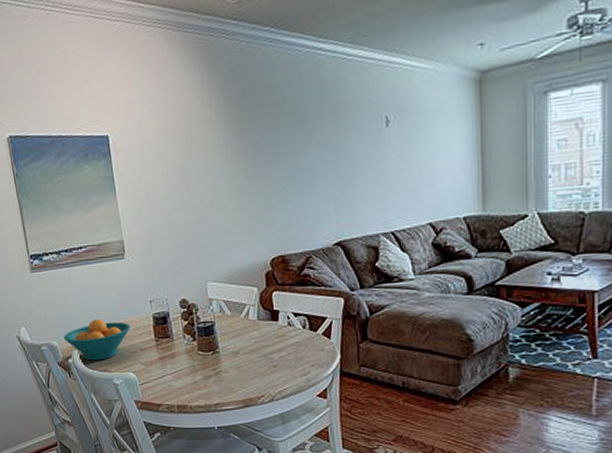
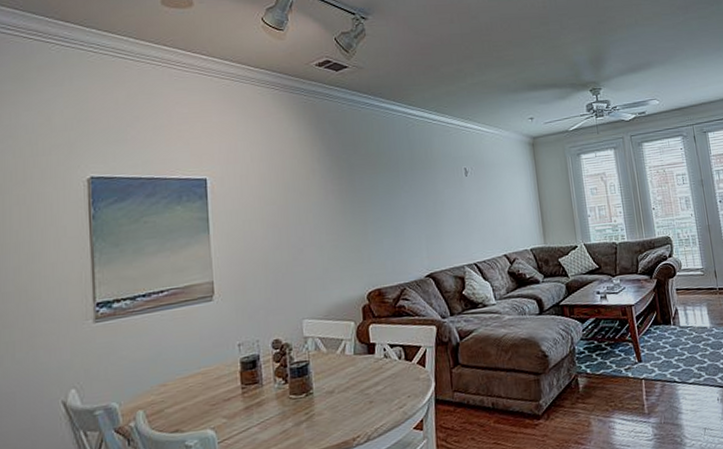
fruit bowl: present [63,318,131,361] -> none [126,369,214,421]

